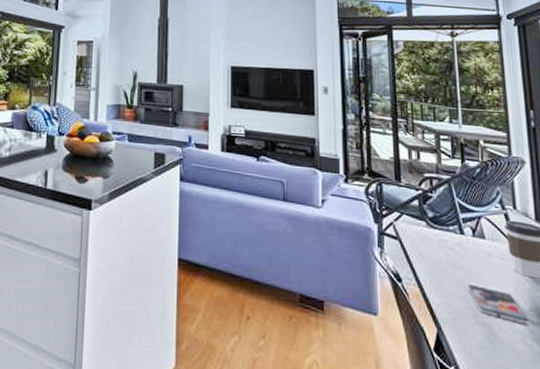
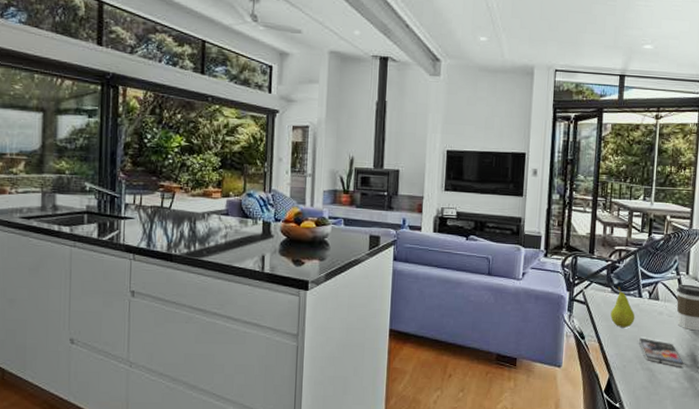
fruit: none [429,220,460,271] -> present [610,286,635,328]

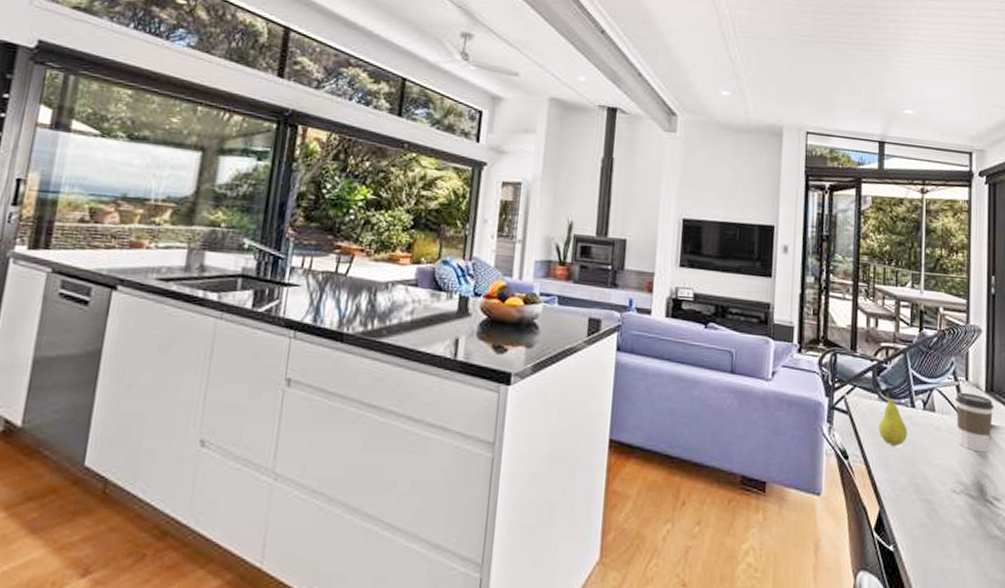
smartphone: present [639,337,685,367] -> none [914,459,971,500]

